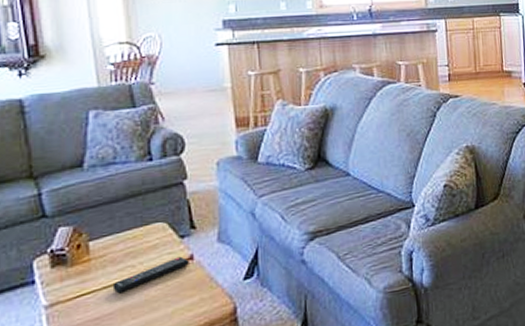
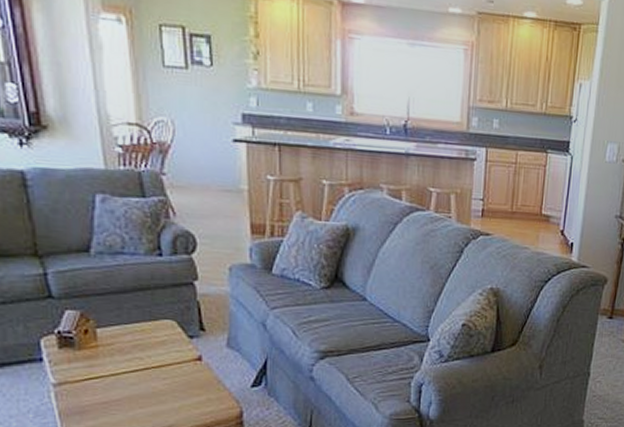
remote control: present [112,256,189,294] -> none [120,356,197,383]

